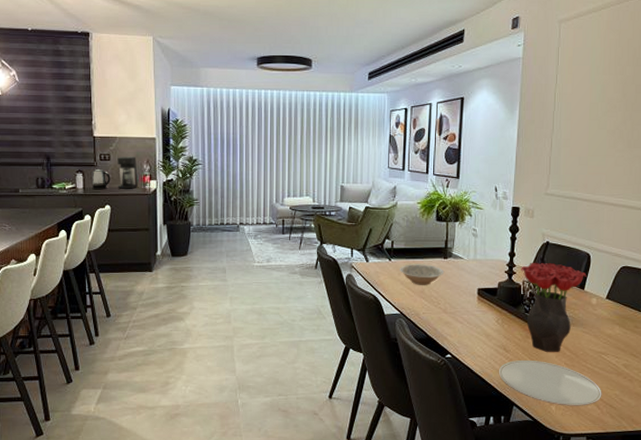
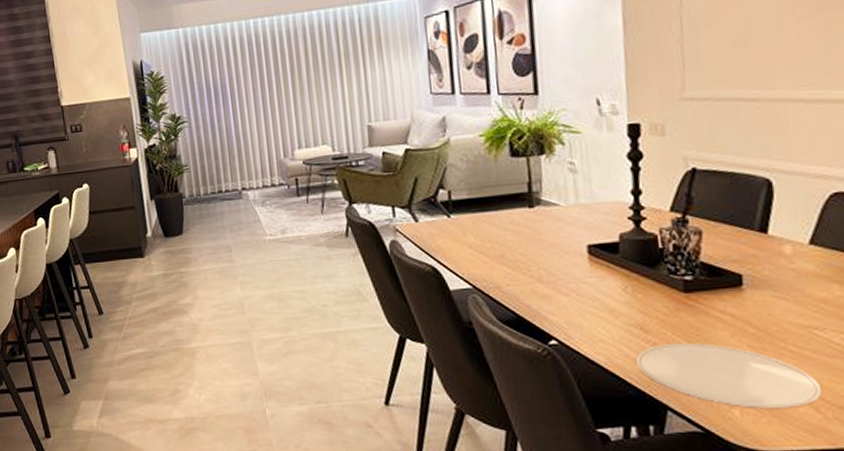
kettle: present [91,169,111,190] -> none [63,143,85,168]
coffee maker: present [117,156,138,189] -> none [90,123,116,163]
bowl: present [399,264,445,285] -> none [463,217,532,247]
bouquet: present [521,262,587,352] -> none [653,198,770,330]

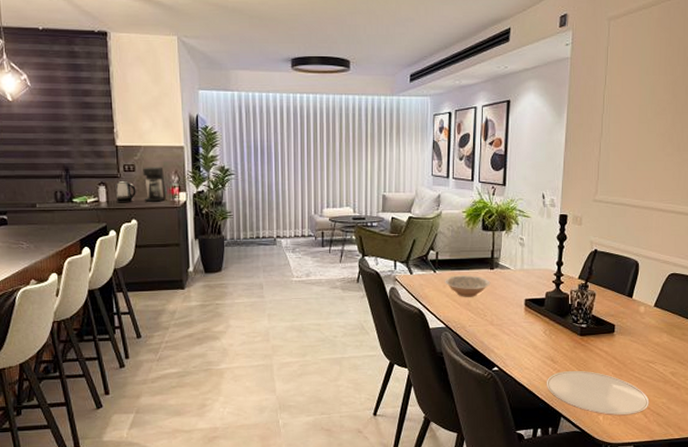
kettle: none [63,143,85,168] -> present [115,181,136,203]
coffee maker: none [90,123,116,163] -> present [143,167,166,202]
bowl: none [463,217,532,247] -> present [444,275,491,297]

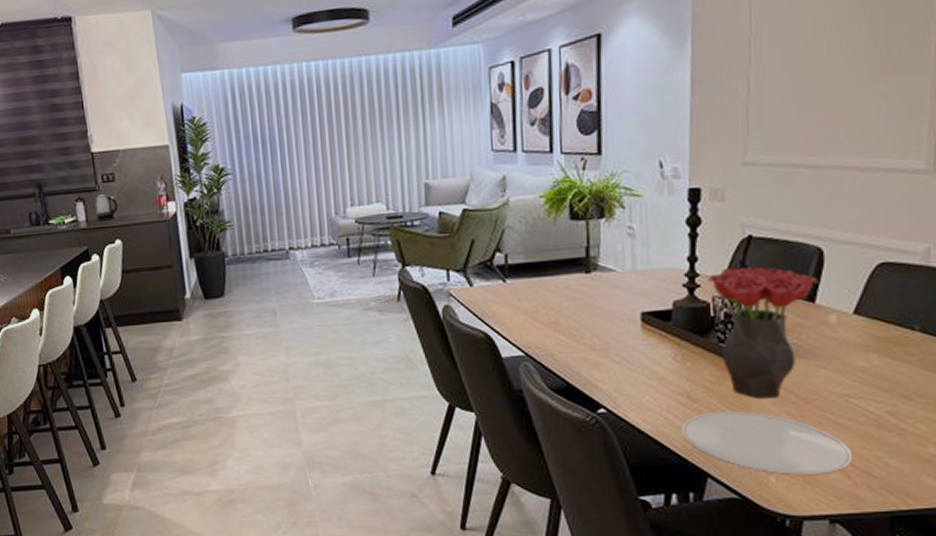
coffee maker: present [143,167,166,202] -> none [123,173,153,217]
bowl: present [444,275,491,297] -> none [518,283,588,314]
bouquet: none [569,271,635,362] -> present [708,267,819,399]

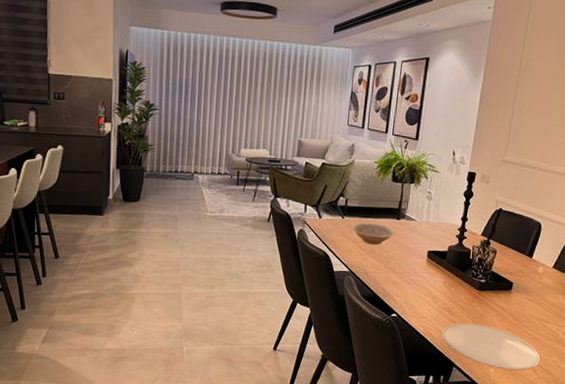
kettle: present [93,194,118,221] -> none [44,108,64,129]
bowl: none [518,283,588,314] -> present [351,223,396,245]
bouquet: present [708,267,819,399] -> none [472,228,536,317]

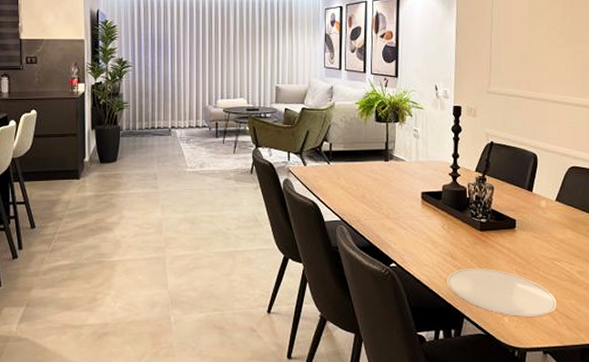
bowl: present [351,223,396,245] -> none [338,167,386,190]

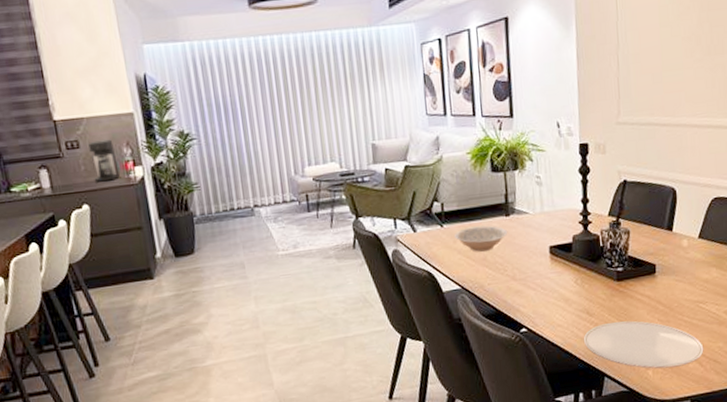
coffee maker: none [44,59,65,93] -> present [88,139,120,182]
bowl: none [338,167,386,190] -> present [453,225,508,252]

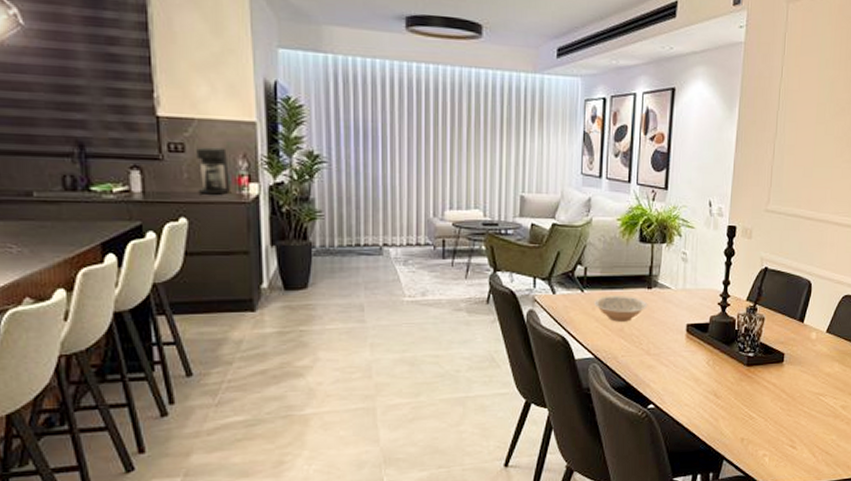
plate: present [583,320,704,369] -> none [707,406,819,457]

